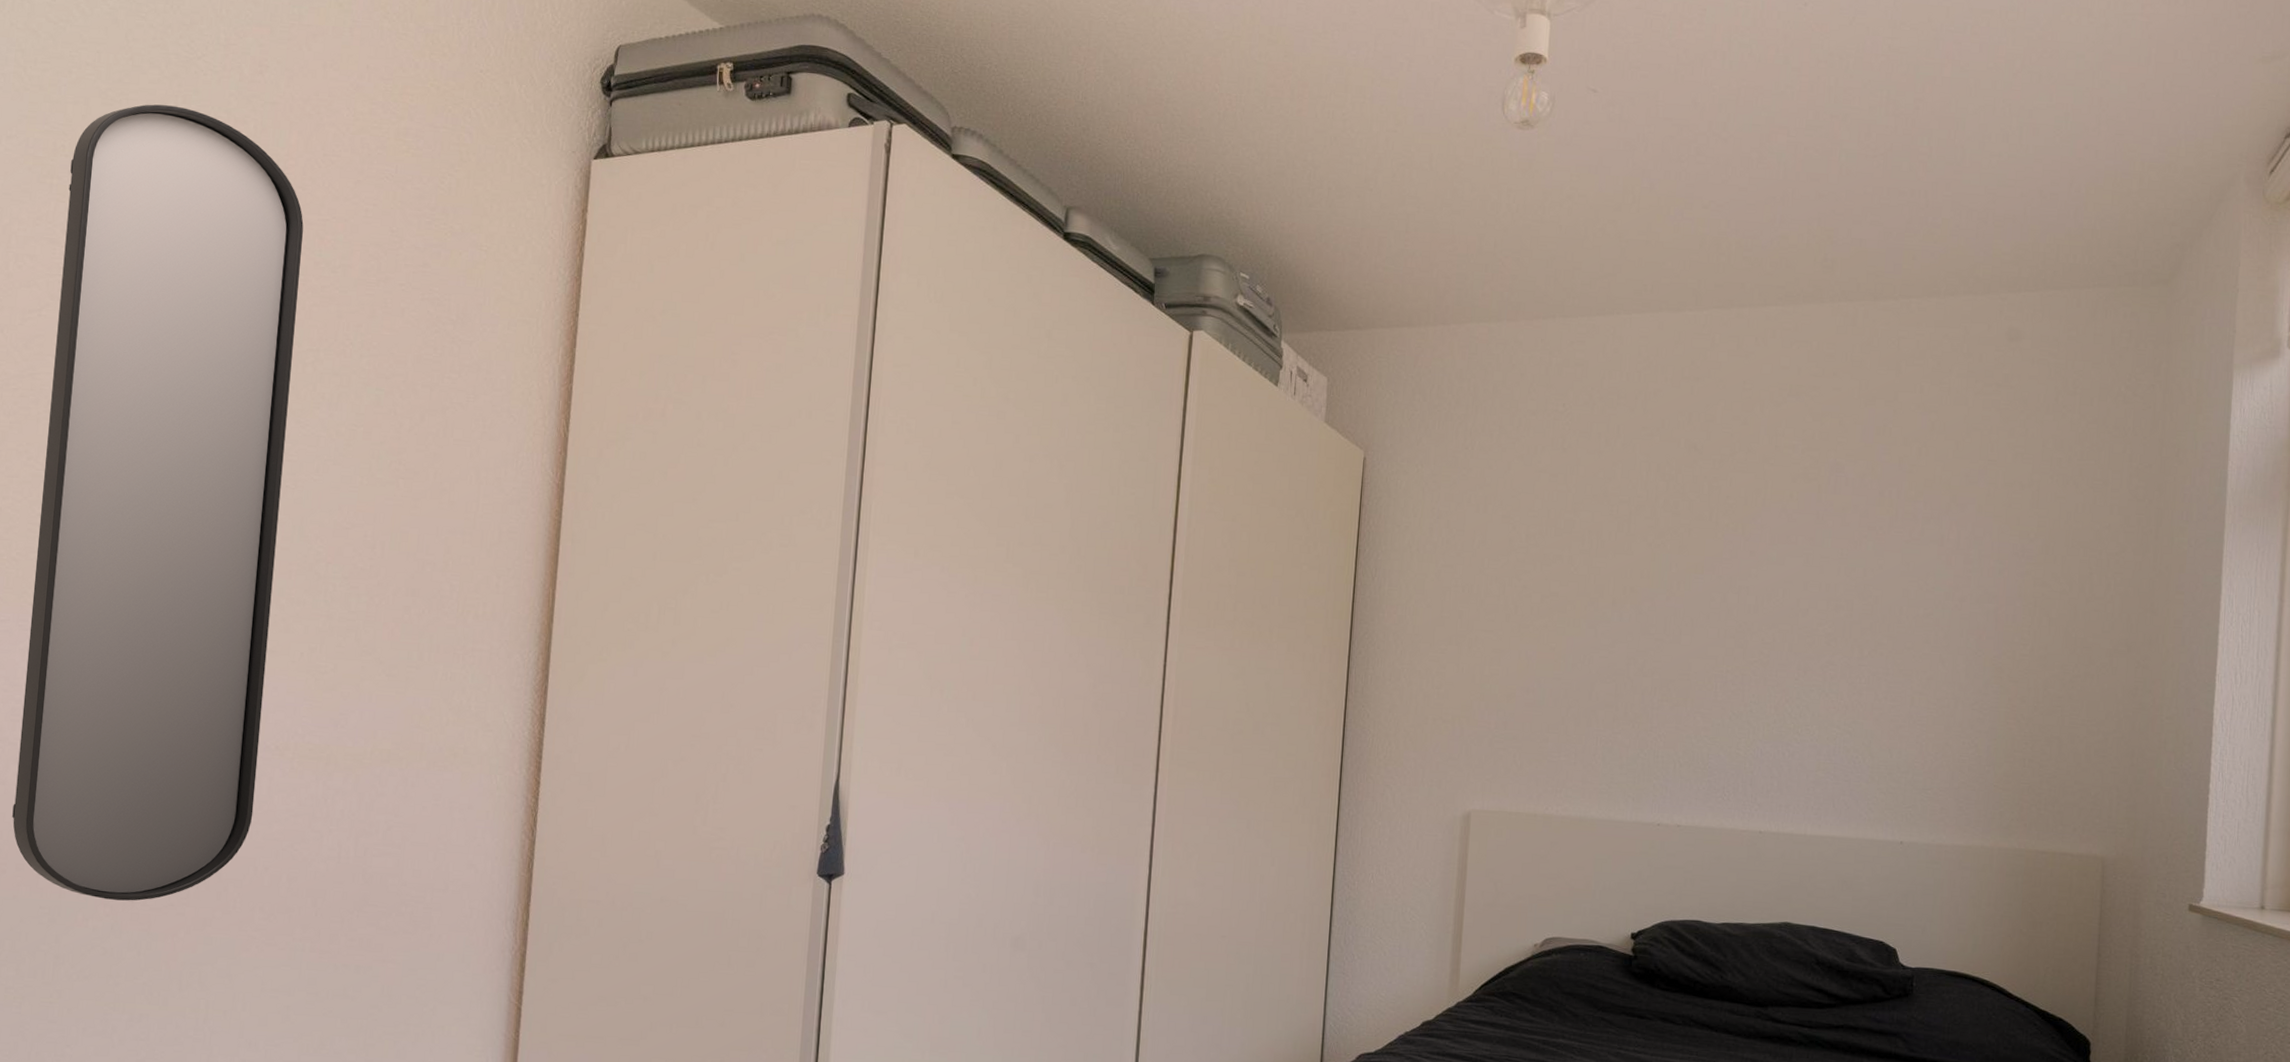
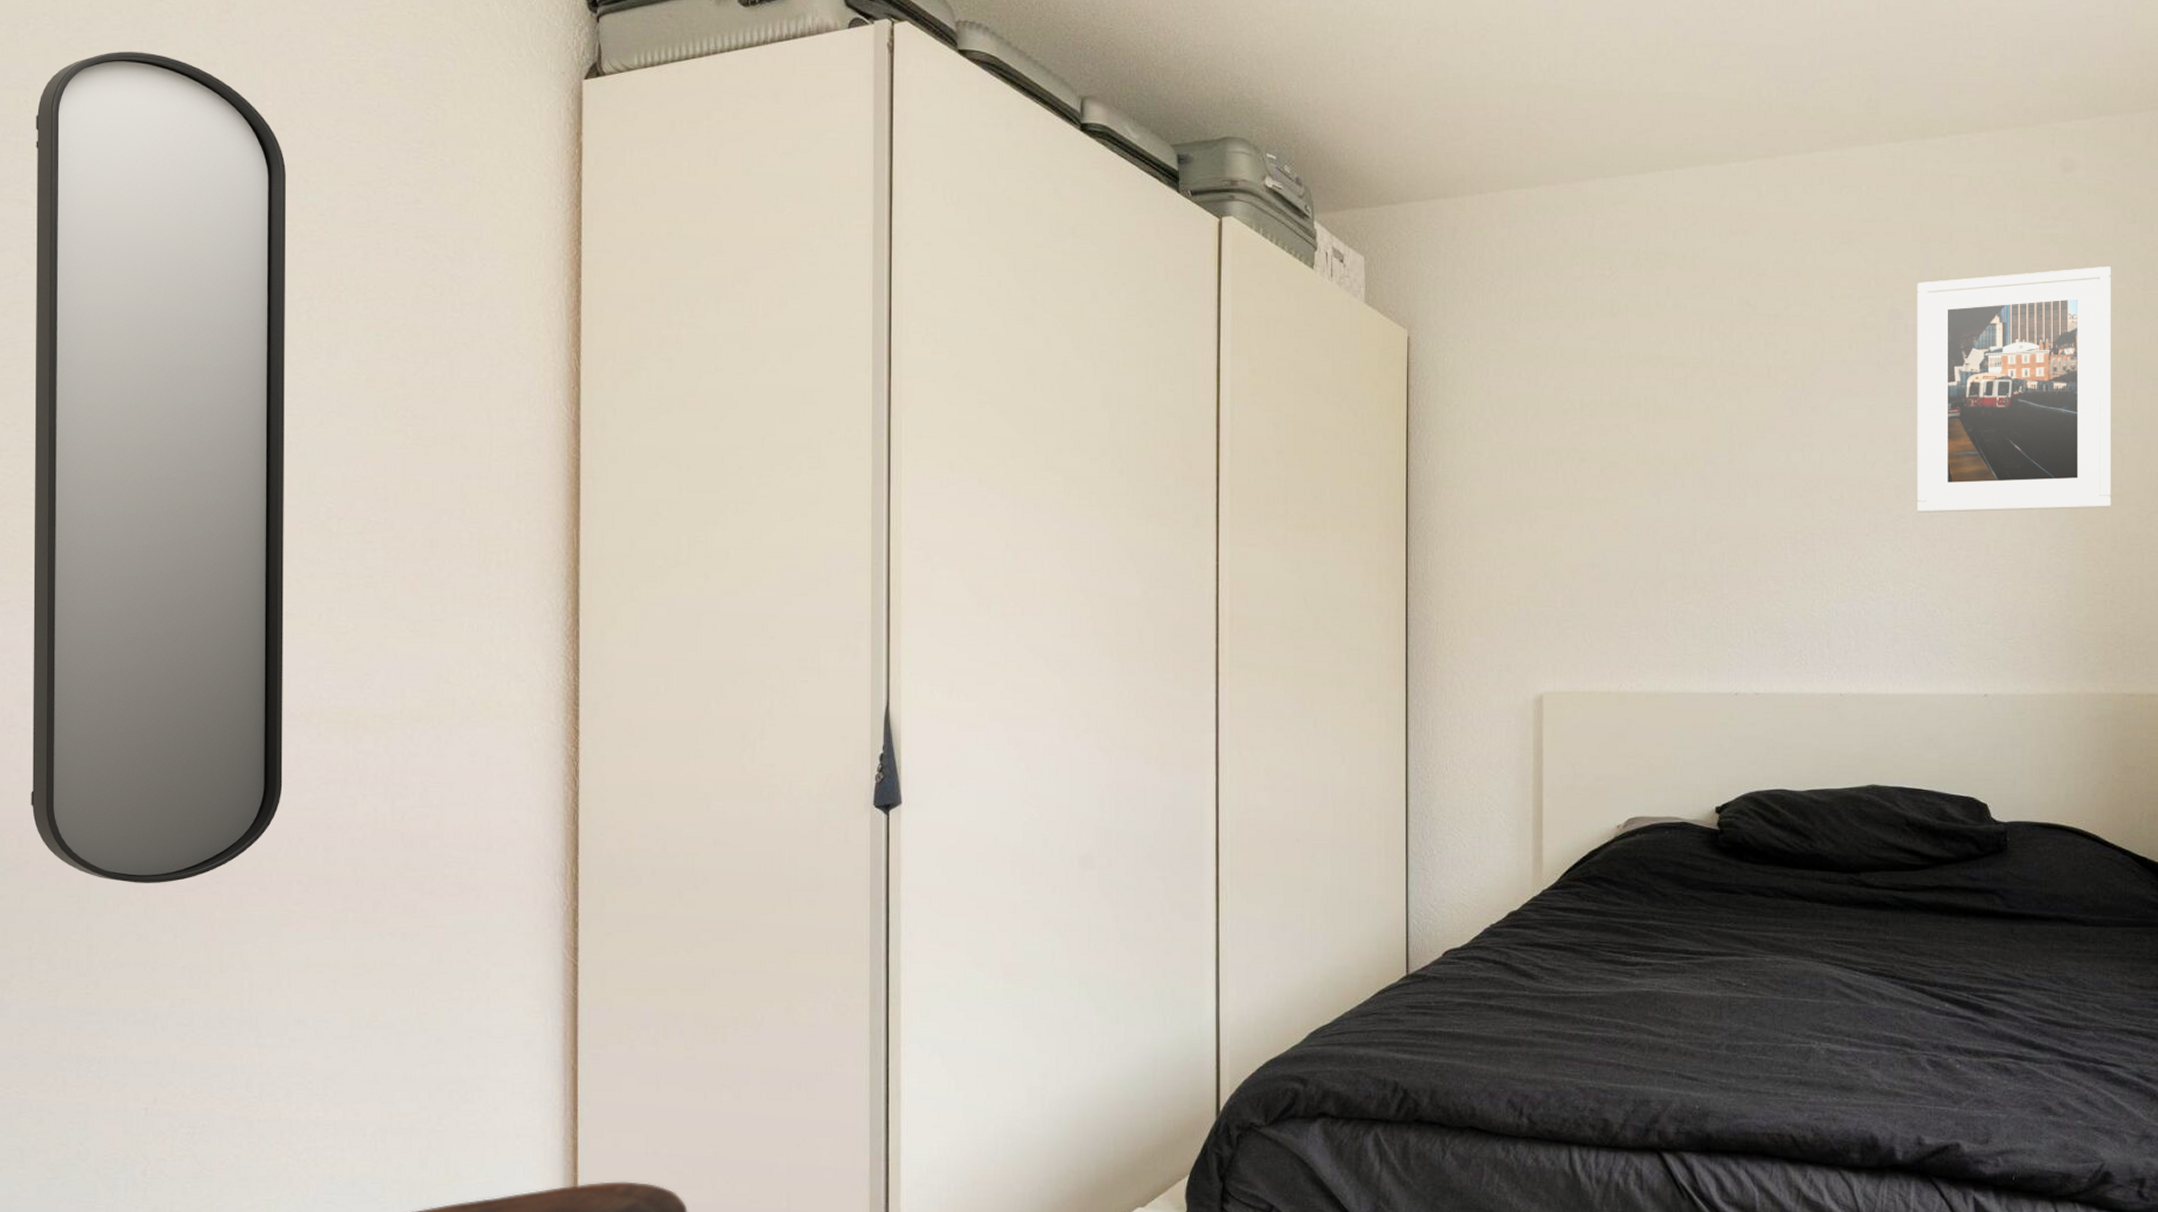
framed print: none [1845,434,2050,669] -> present [1916,267,2112,513]

